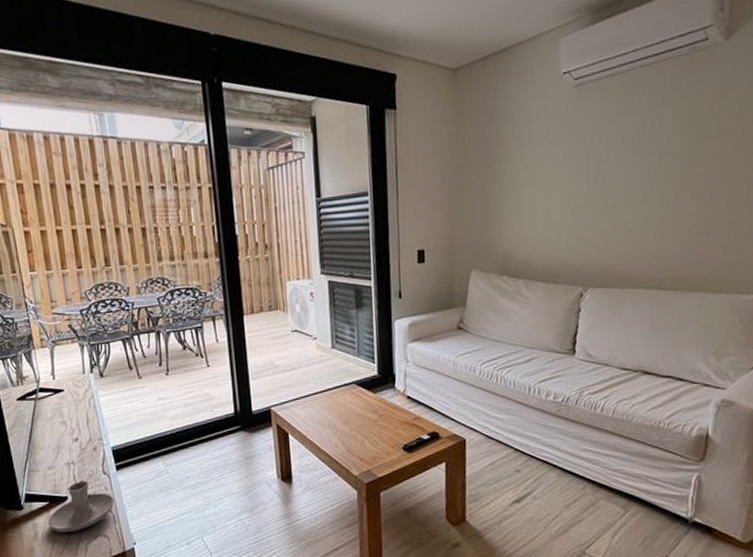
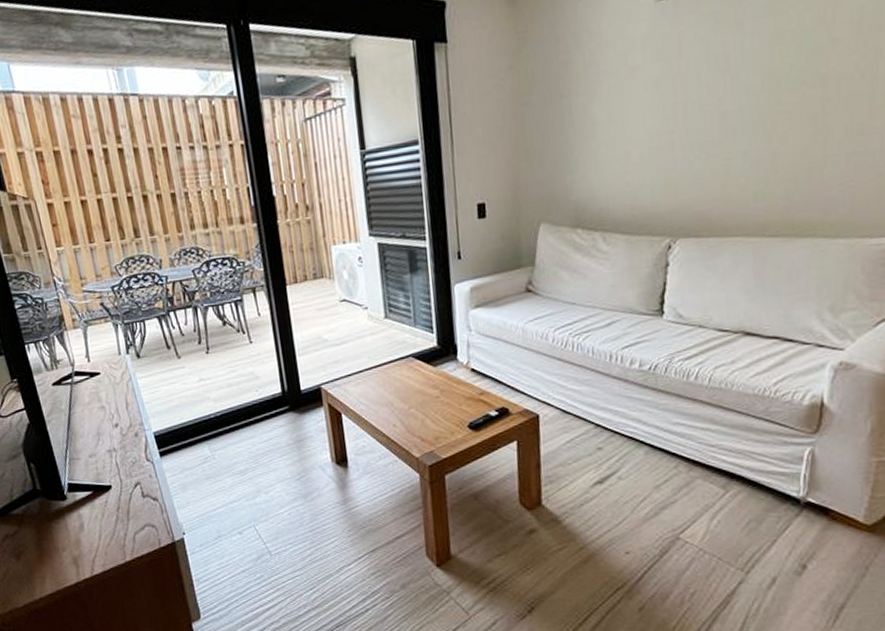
candle holder: present [48,479,115,532] -> none [93,467,161,523]

